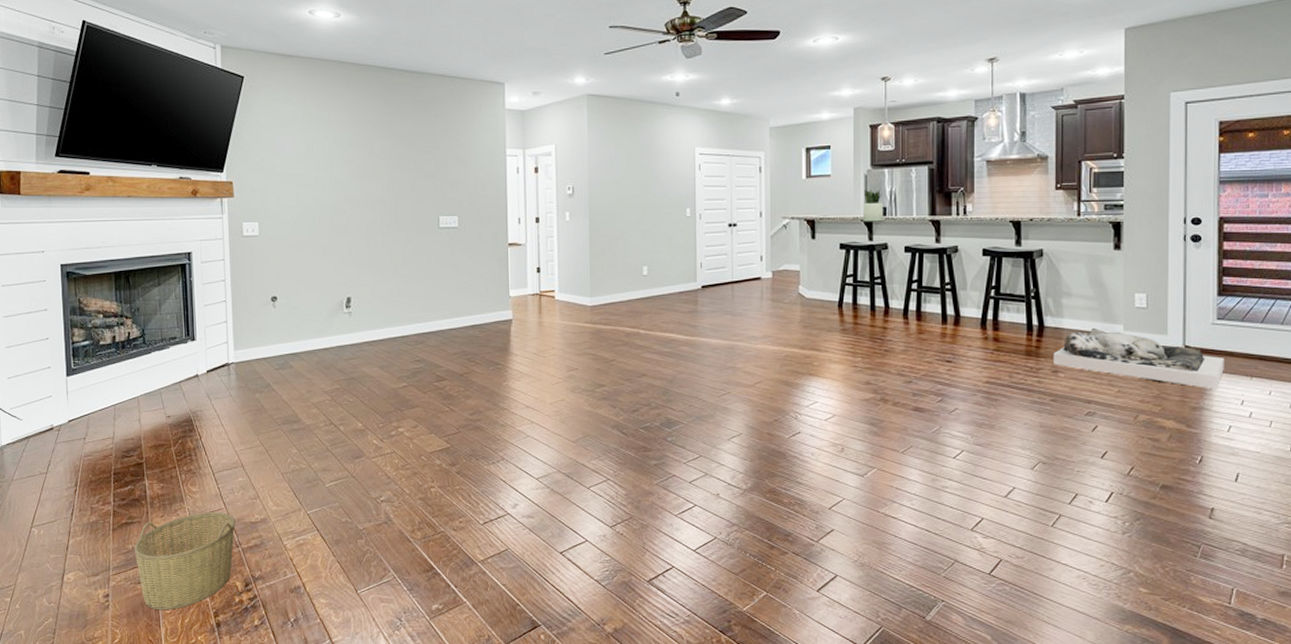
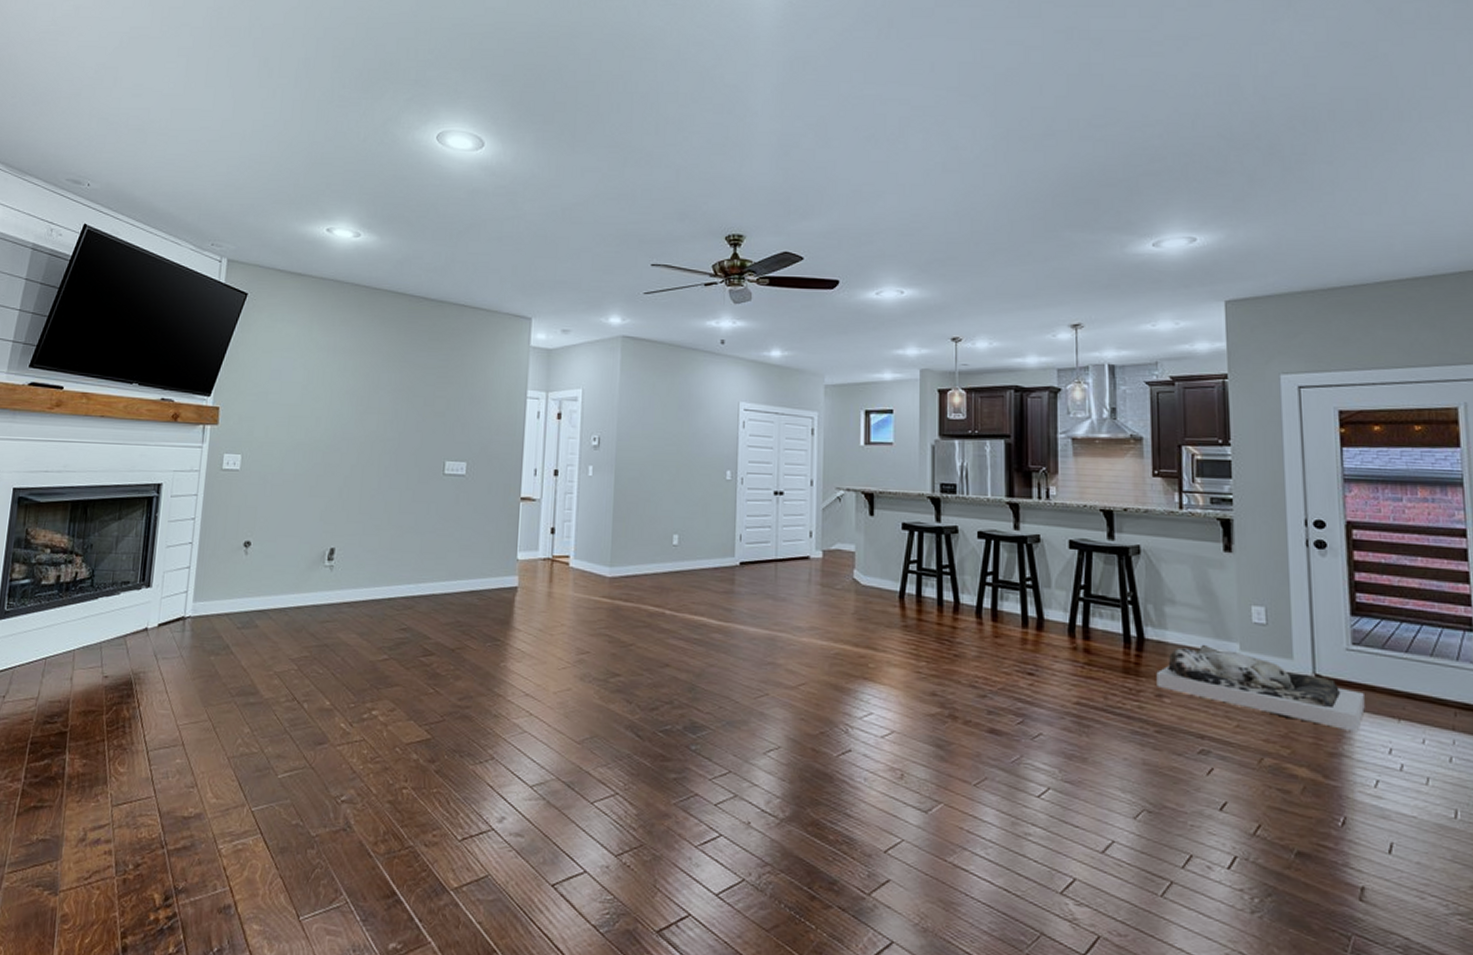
basket: present [134,512,236,611] -> none [38,800,165,926]
planter: present [861,188,885,223] -> none [927,462,955,502]

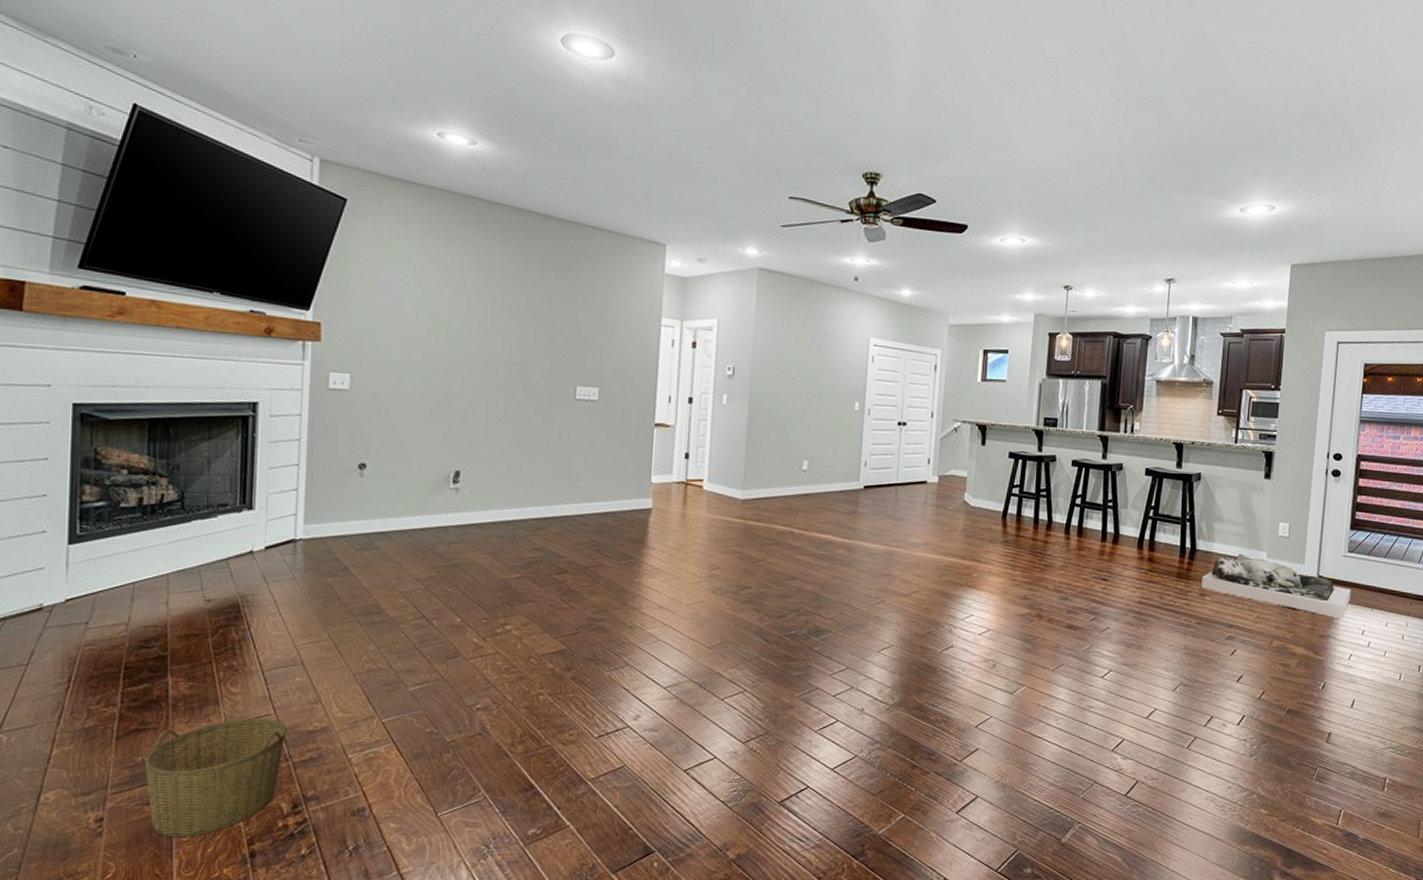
basket: none [38,800,165,926] -> present [144,718,287,838]

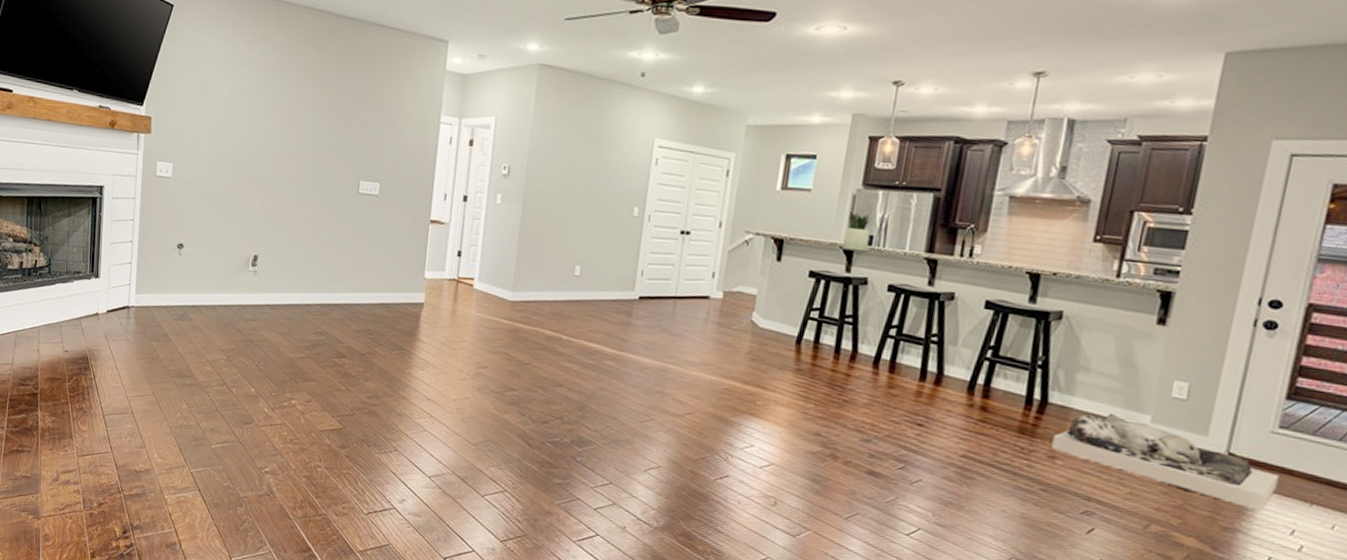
basket: present [144,718,287,838] -> none [21,452,120,543]
planter: none [1032,399,1056,434] -> present [839,212,872,253]

